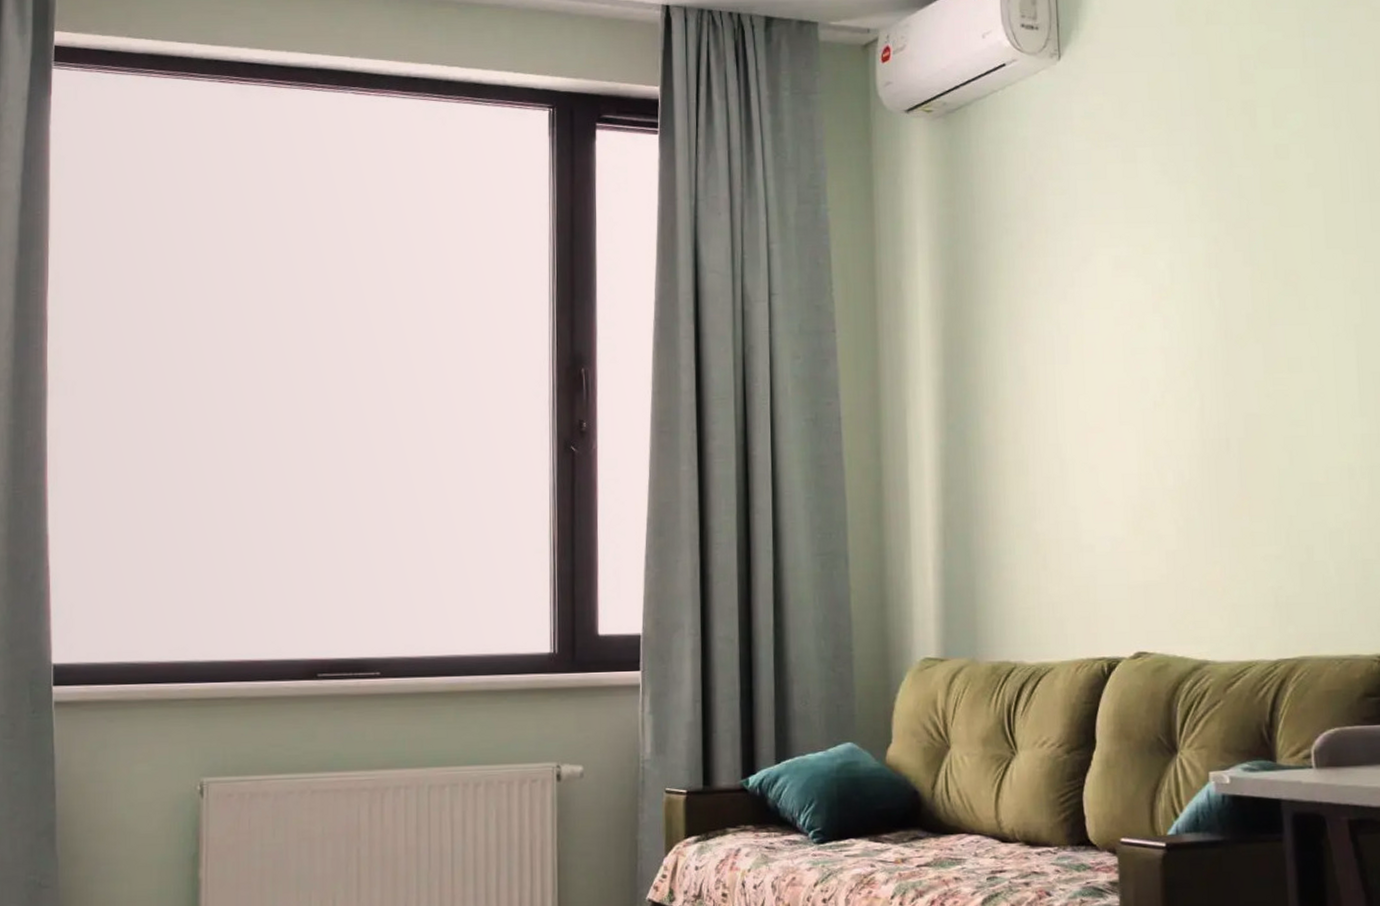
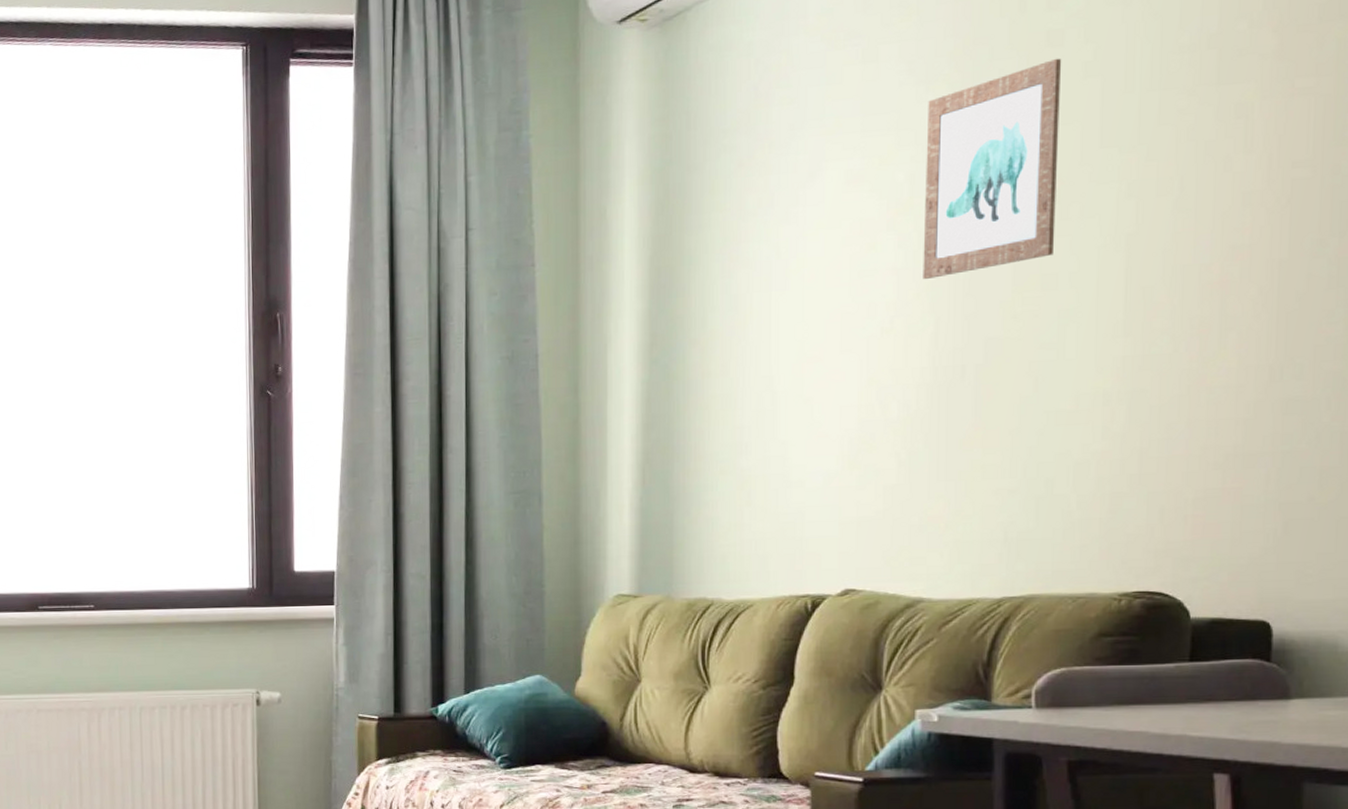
wall art: none [1181,169,1296,358] -> present [923,58,1062,279]

